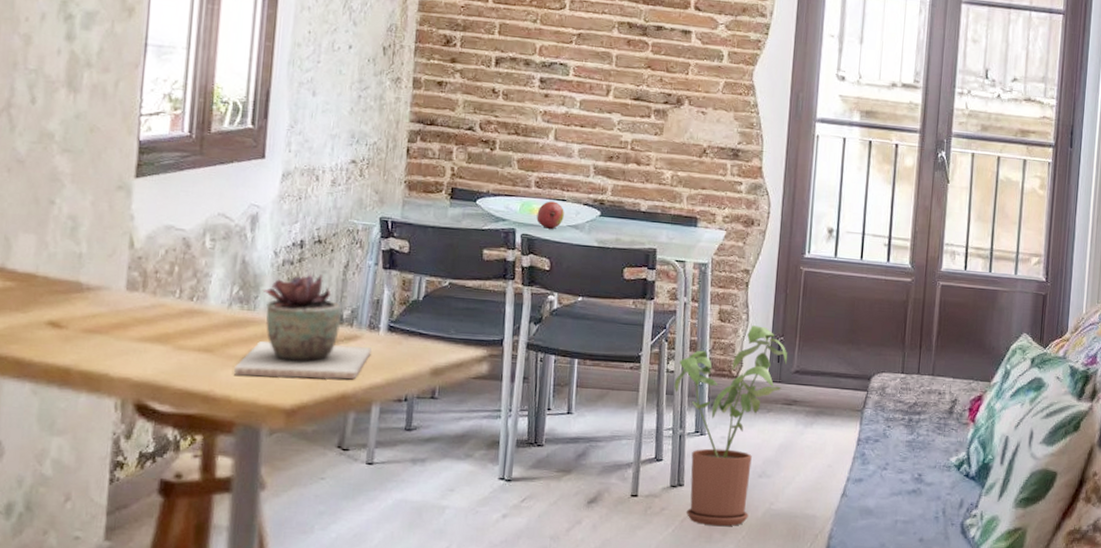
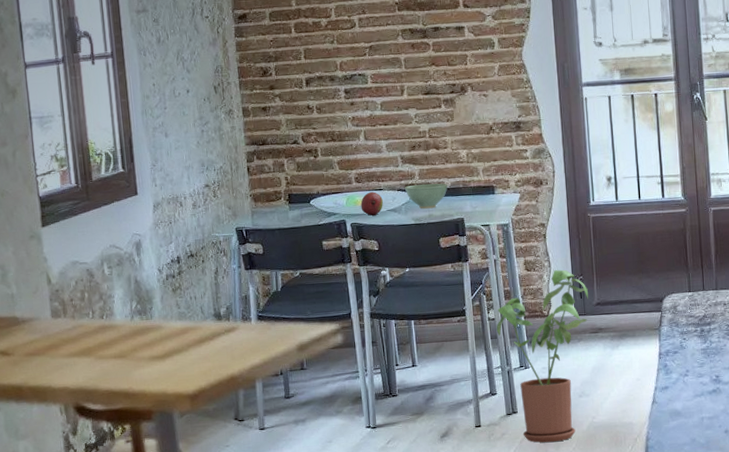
succulent plant: present [234,274,373,380] -> none [144,282,249,373]
bowl: none [592,201,645,232] -> present [404,183,448,209]

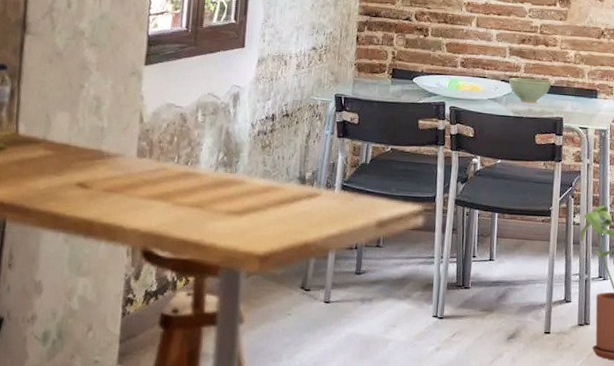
fruit: present [360,192,383,216] -> none [462,78,485,102]

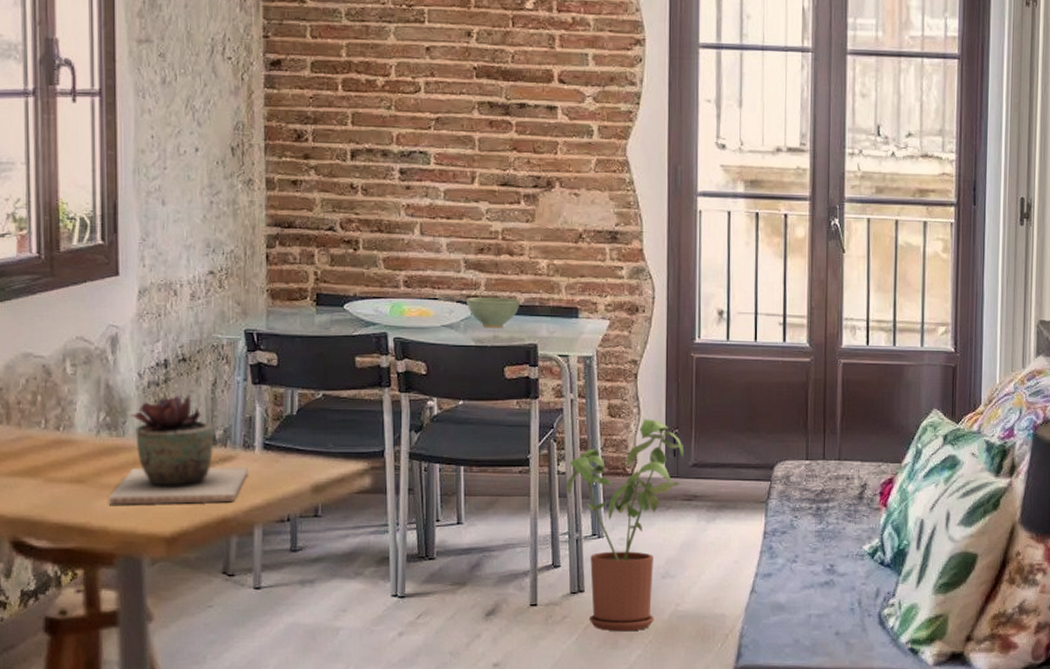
succulent plant: none [219,142,329,231] -> present [109,394,249,505]

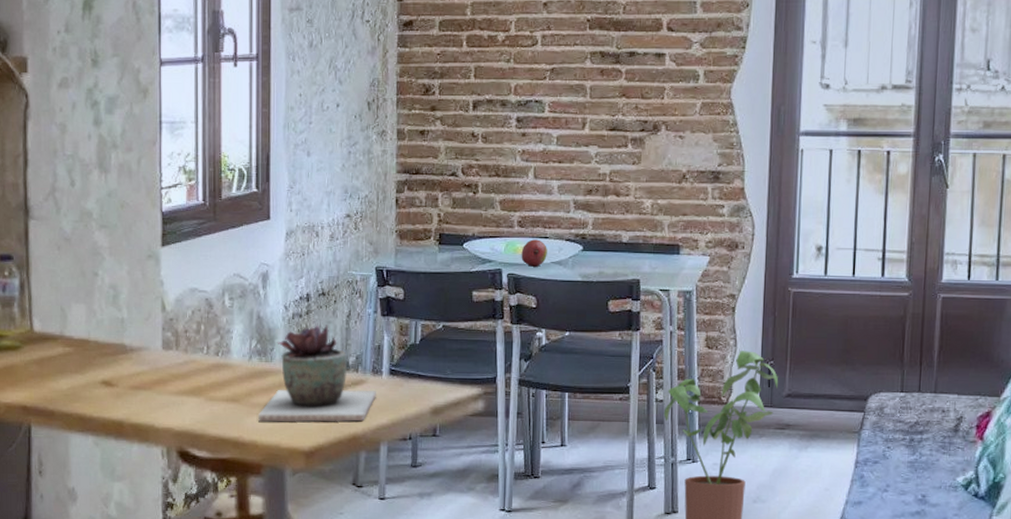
fruit: none [408,301,437,330] -> present [521,239,547,267]
bowl: present [465,296,521,329] -> none [574,235,626,265]

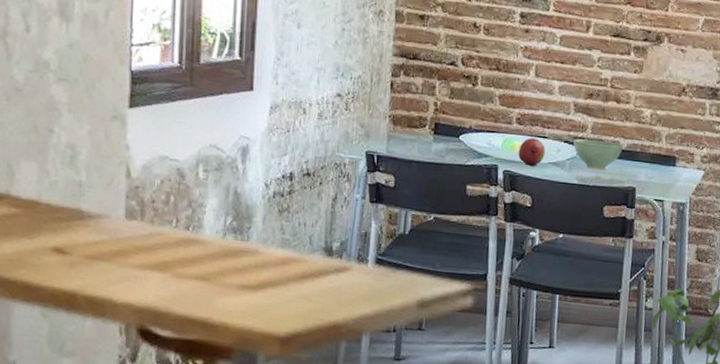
succulent plant: present [258,325,377,422] -> none [231,207,362,310]
bowl: none [574,235,626,265] -> present [572,138,624,171]

